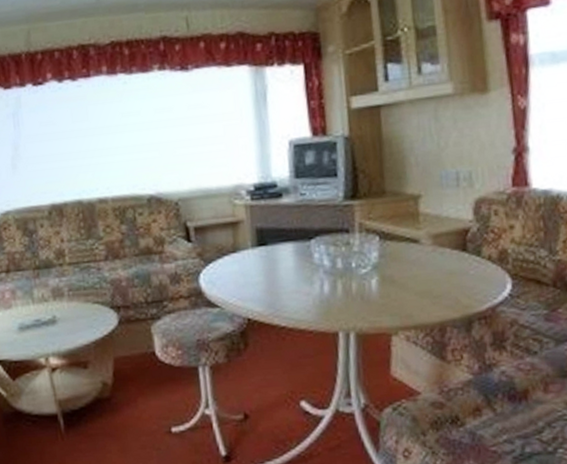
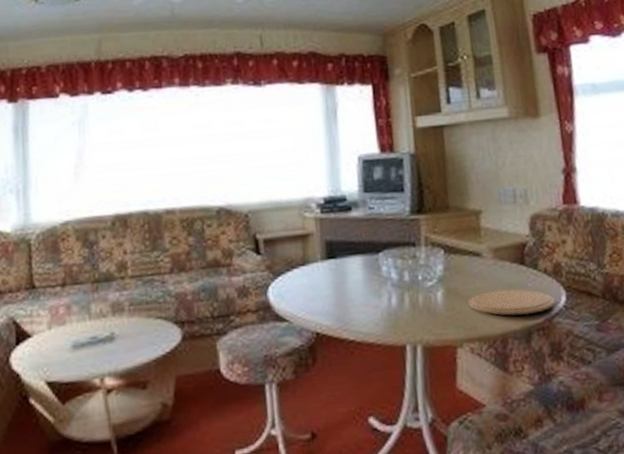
plate: none [405,277,500,304] -> present [468,289,555,316]

